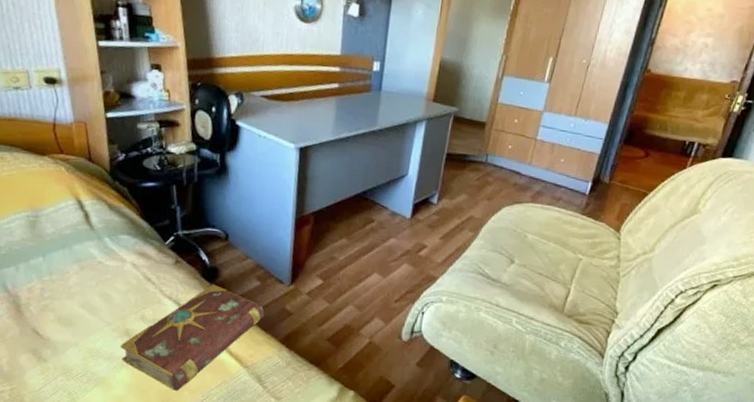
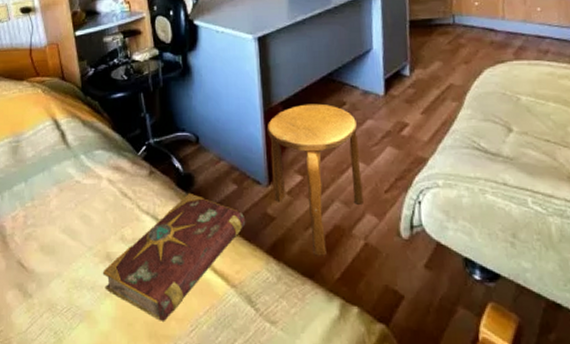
stool: none [294,217,381,349] -> present [267,103,363,256]

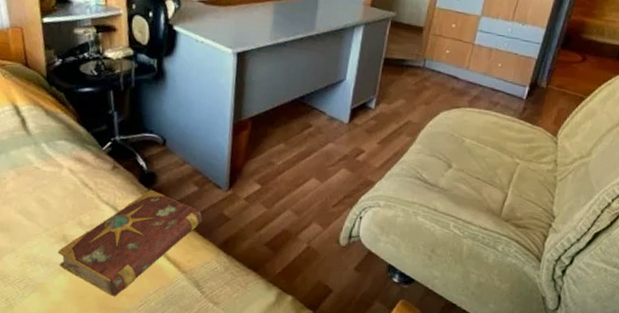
stool: present [267,103,363,256] -> none [232,122,319,254]

